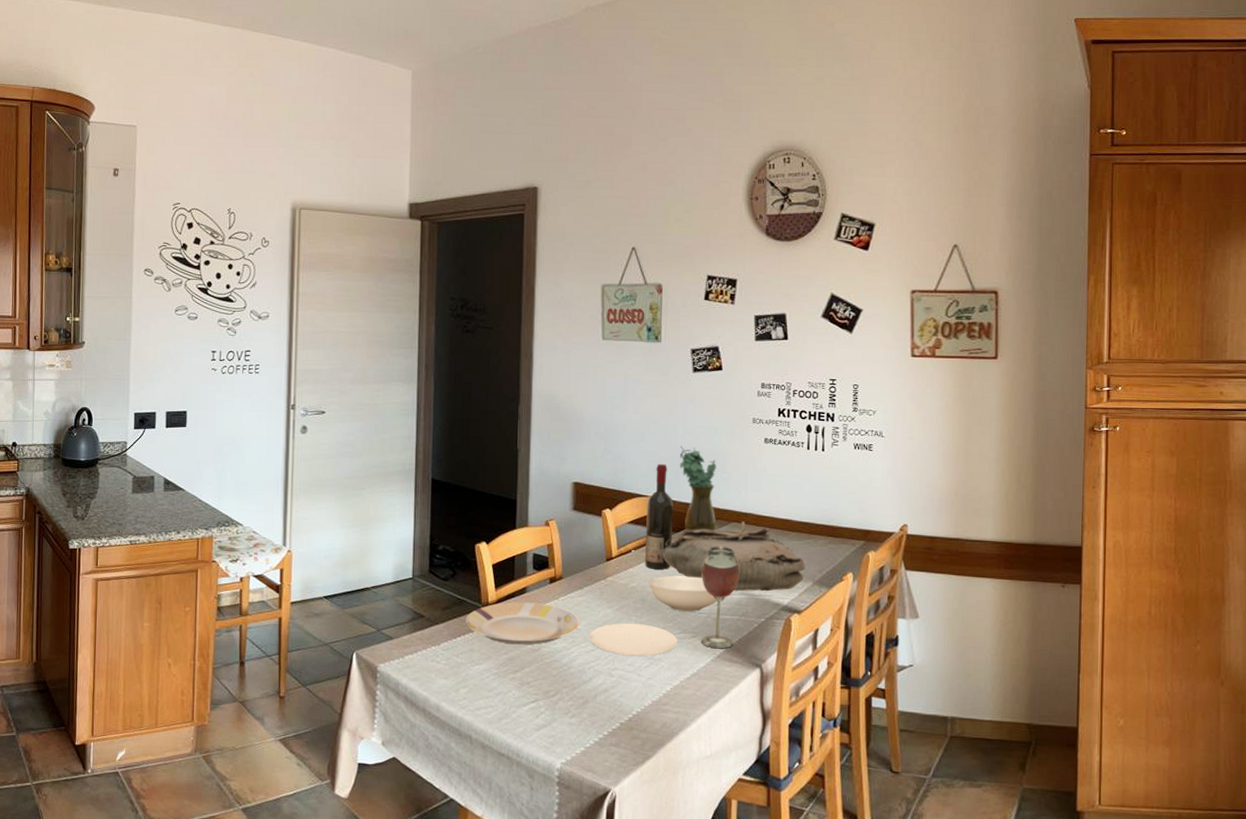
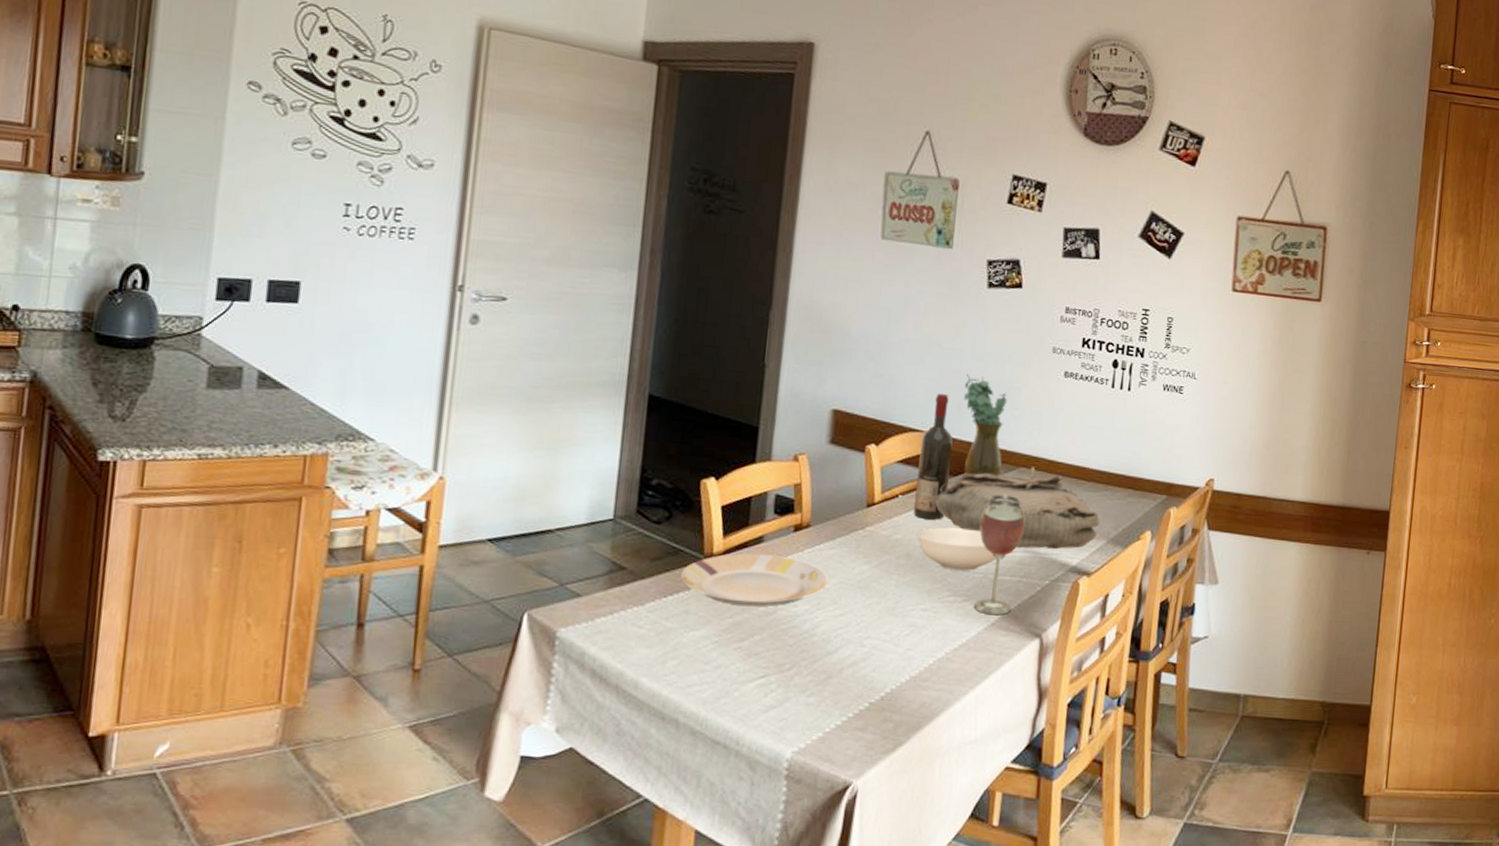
plate: present [588,622,678,657] -> none [838,582,947,623]

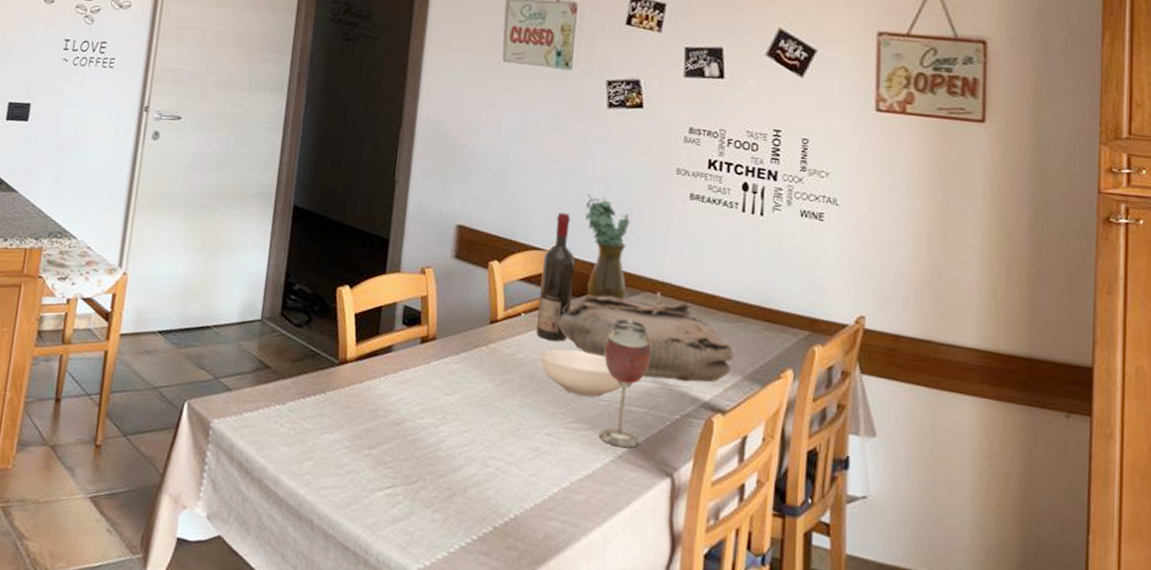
plate: present [681,553,830,607] -> none [317,361,455,417]

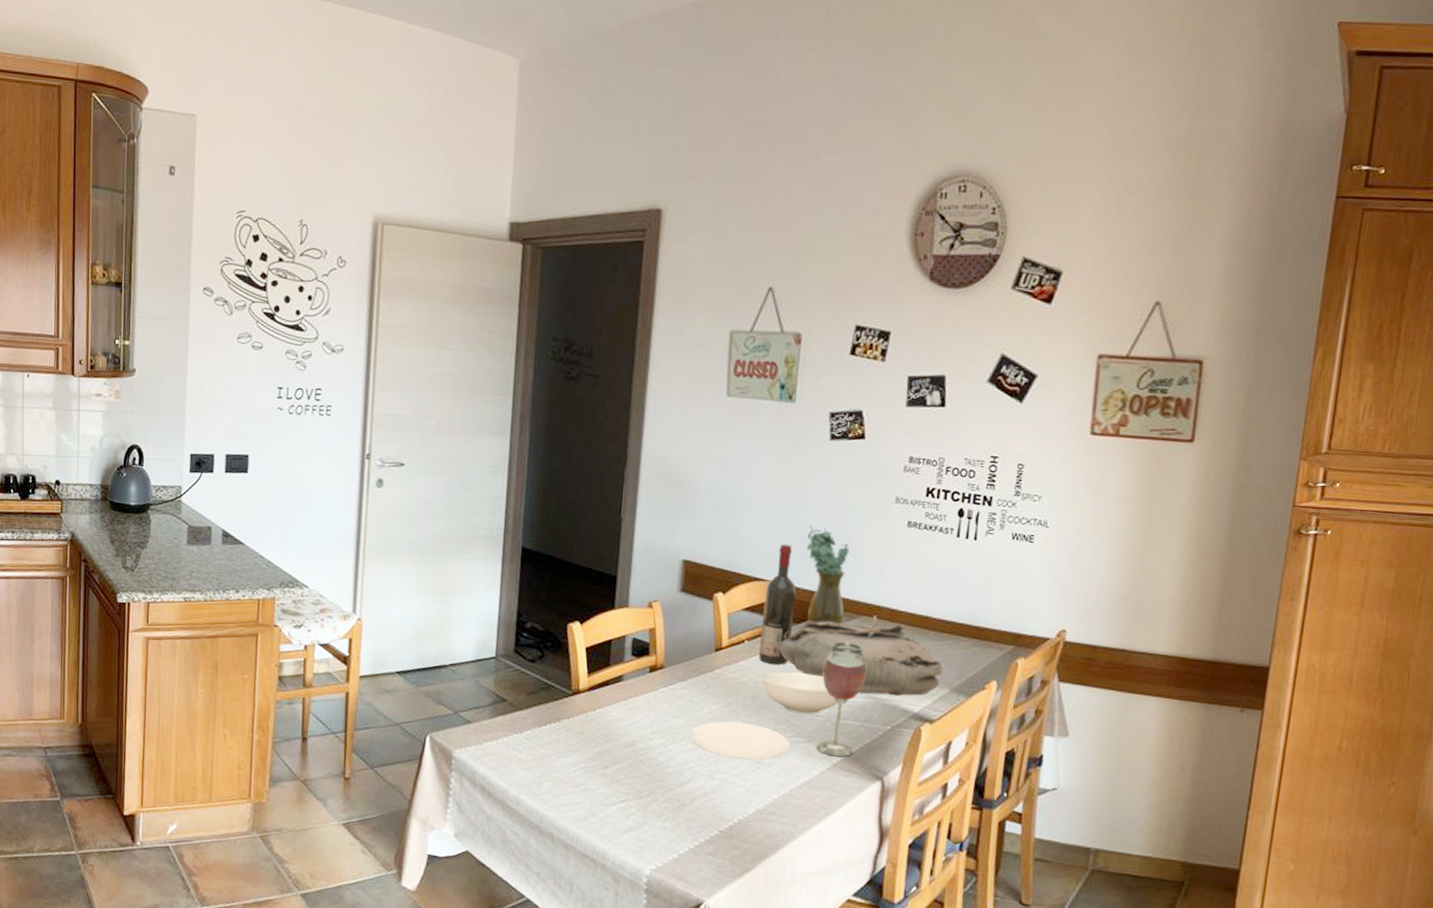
plate: none [462,401,571,447] -> present [689,721,790,760]

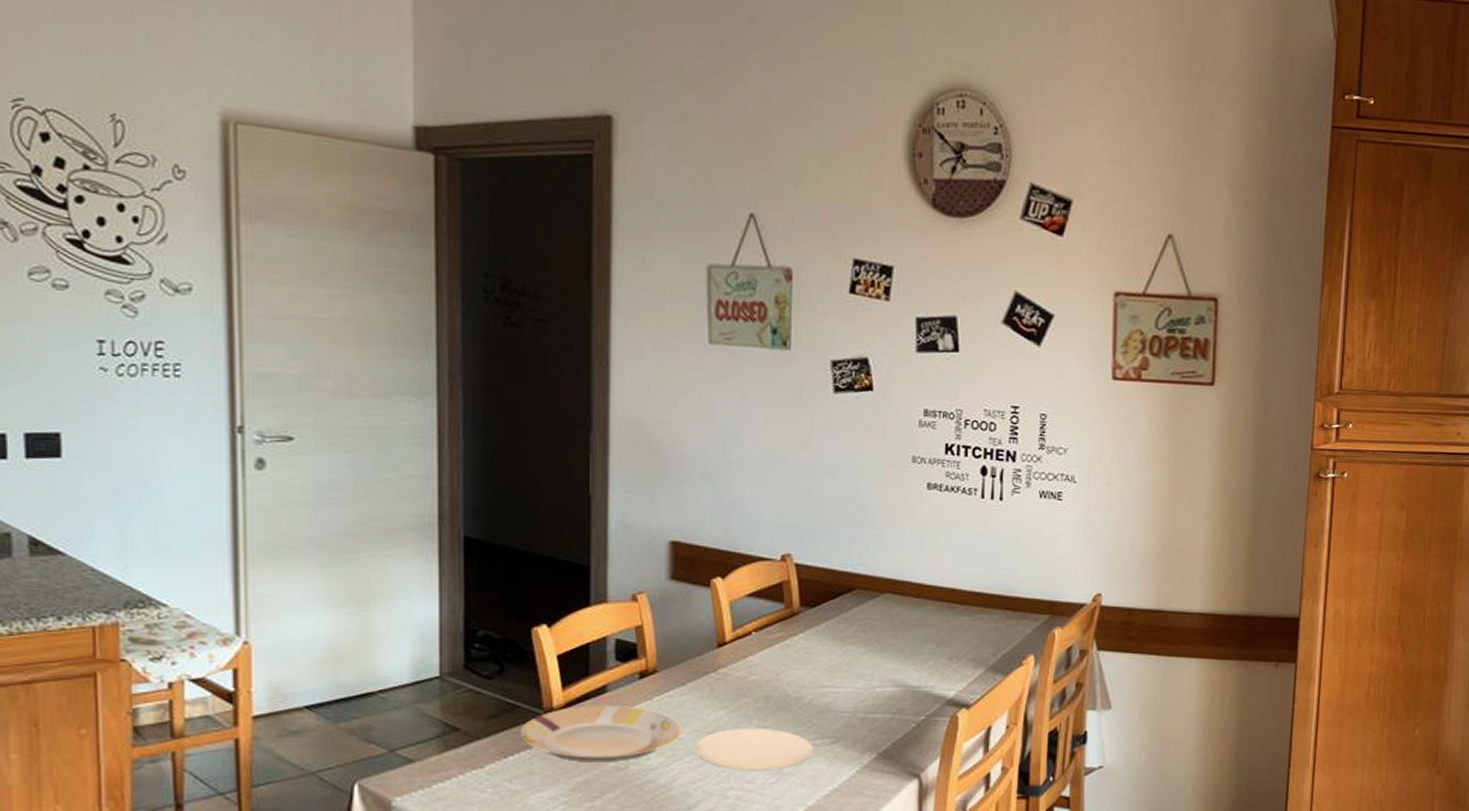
plate: none [552,690,682,739] -> present [520,705,684,763]
wine bottle: present [759,544,797,665] -> none [770,517,809,657]
bowl: present [762,672,838,714] -> none [775,664,864,710]
bag: present [779,615,944,696] -> none [793,592,978,683]
vase: present [807,525,849,624] -> none [815,492,865,607]
wineglass: present [817,642,867,757] -> none [844,625,894,757]

